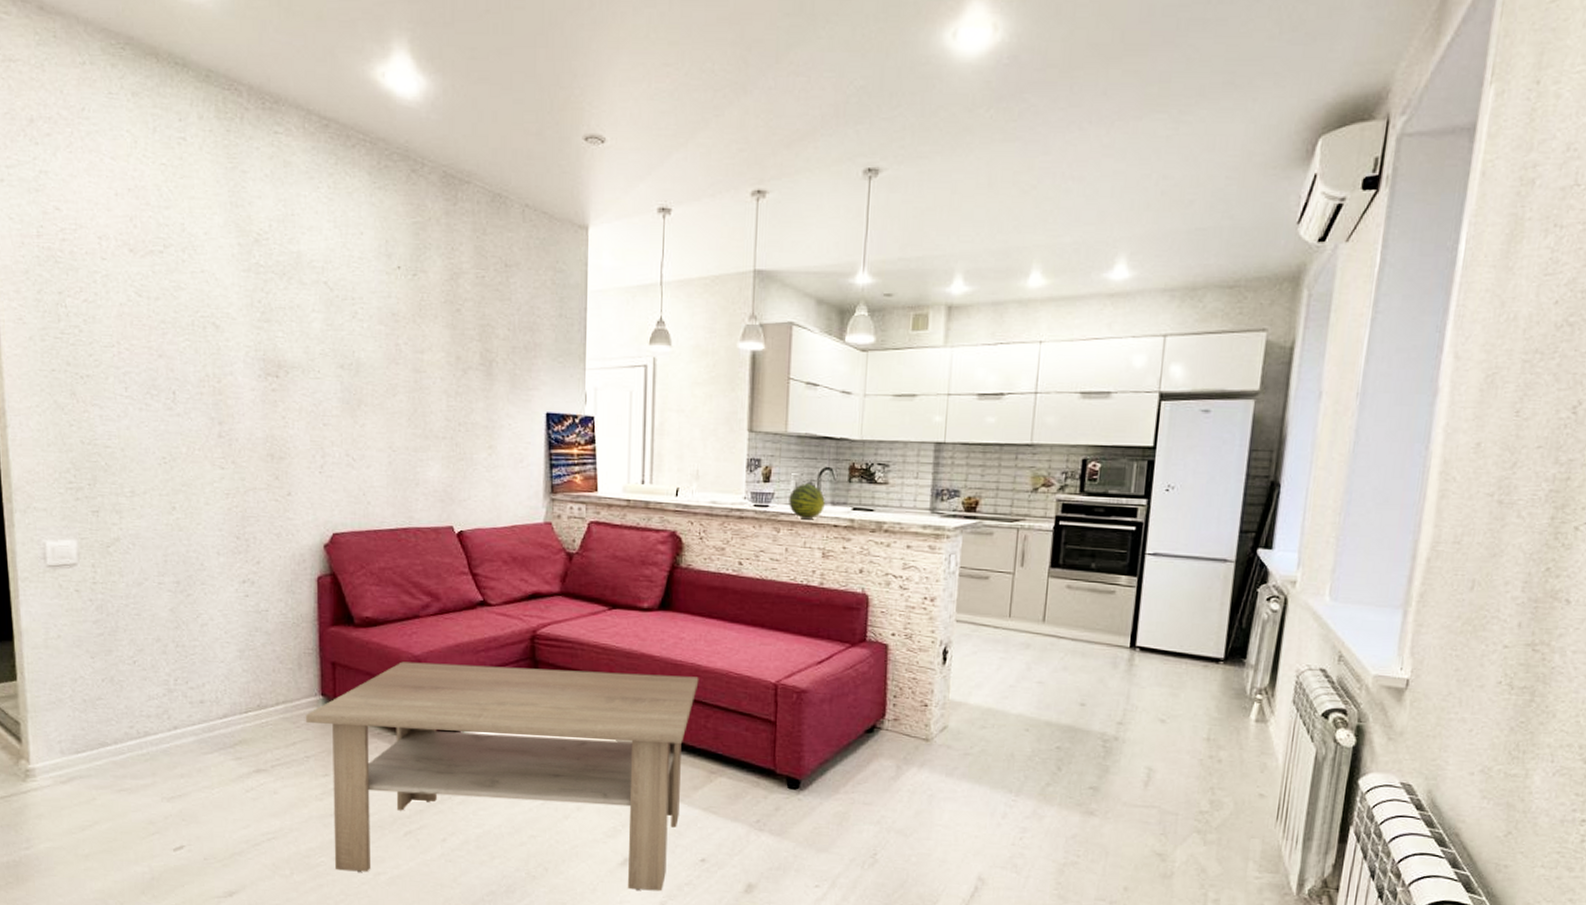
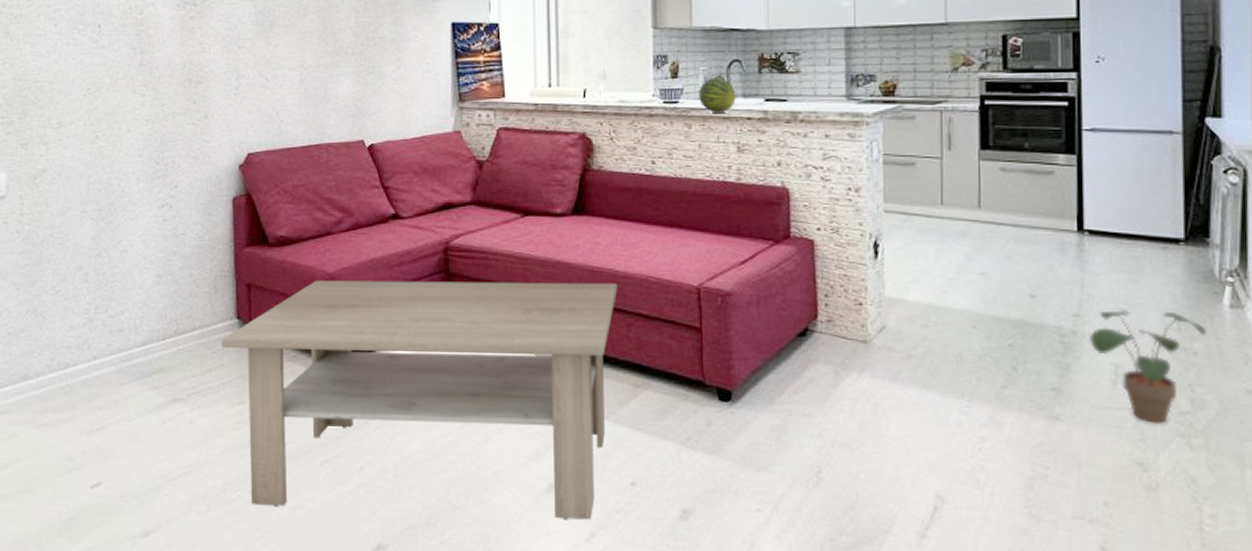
potted plant: none [1127,720,1233,821] -> present [1088,310,1207,424]

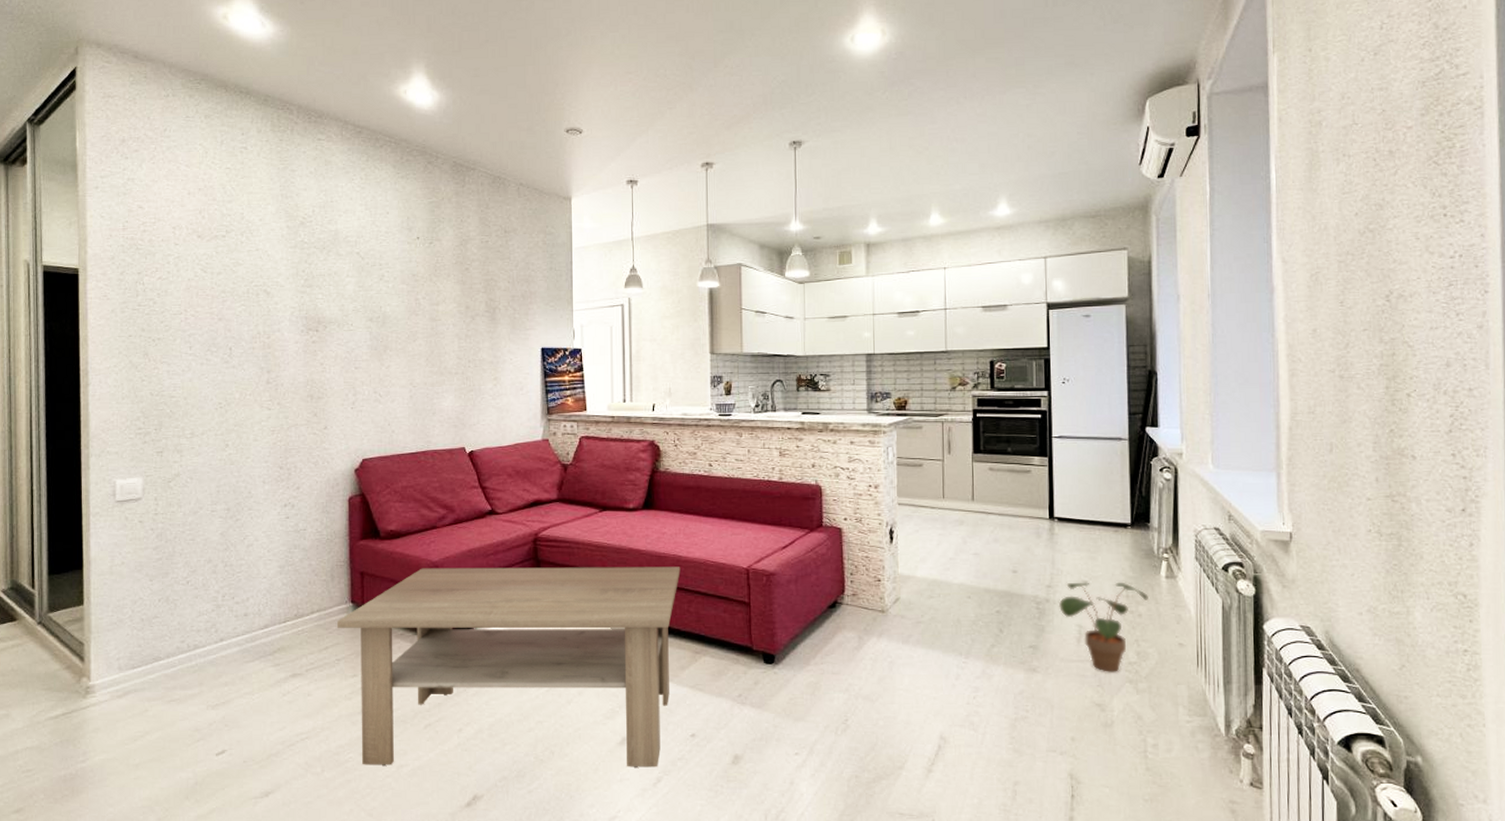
fruit: present [699,77,736,114] -> none [748,394,778,425]

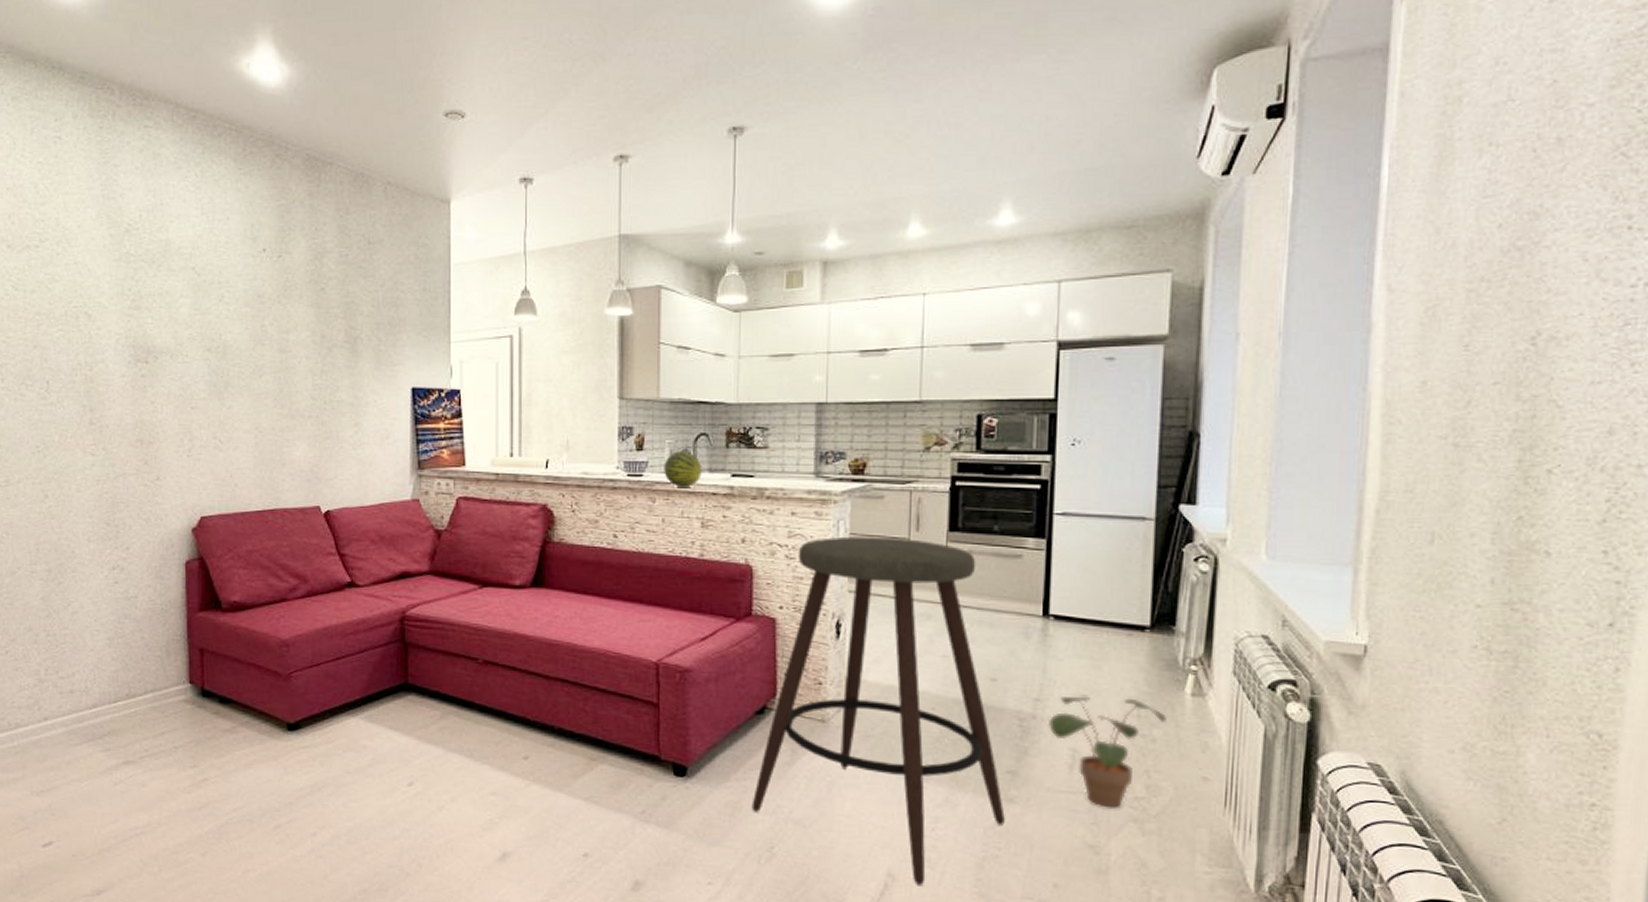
coffee table: present [337,566,681,767] -> none [174,646,576,888]
fruit: none [748,394,778,425] -> present [664,451,702,488]
bar stool: none [828,459,1030,745] -> present [751,536,1005,885]

